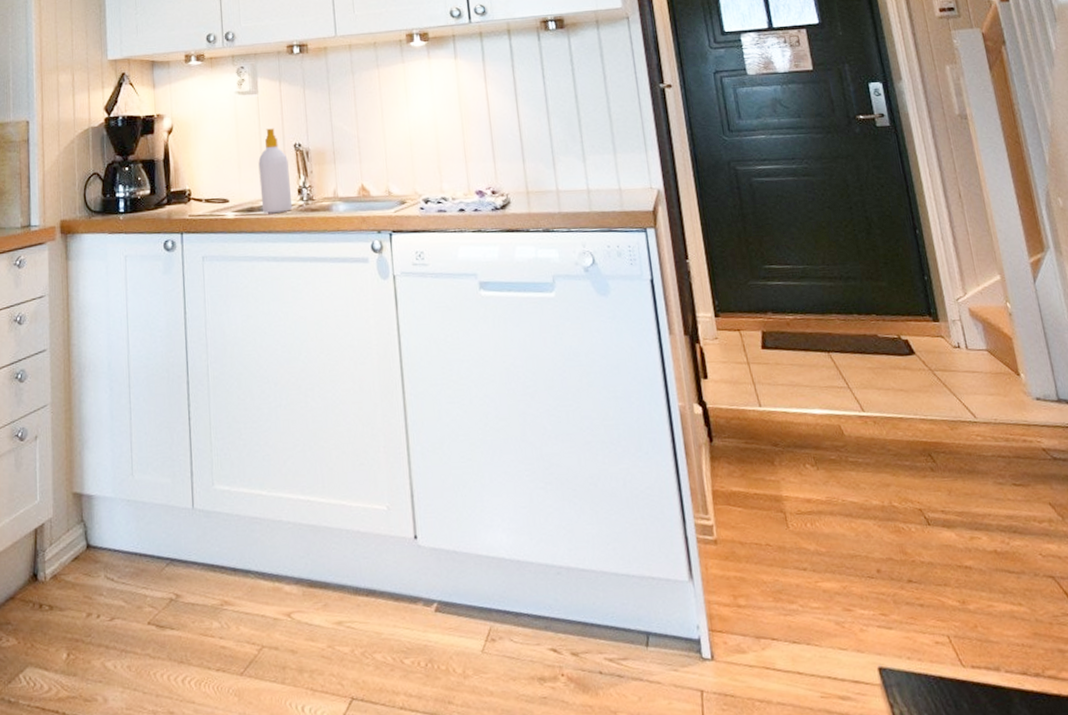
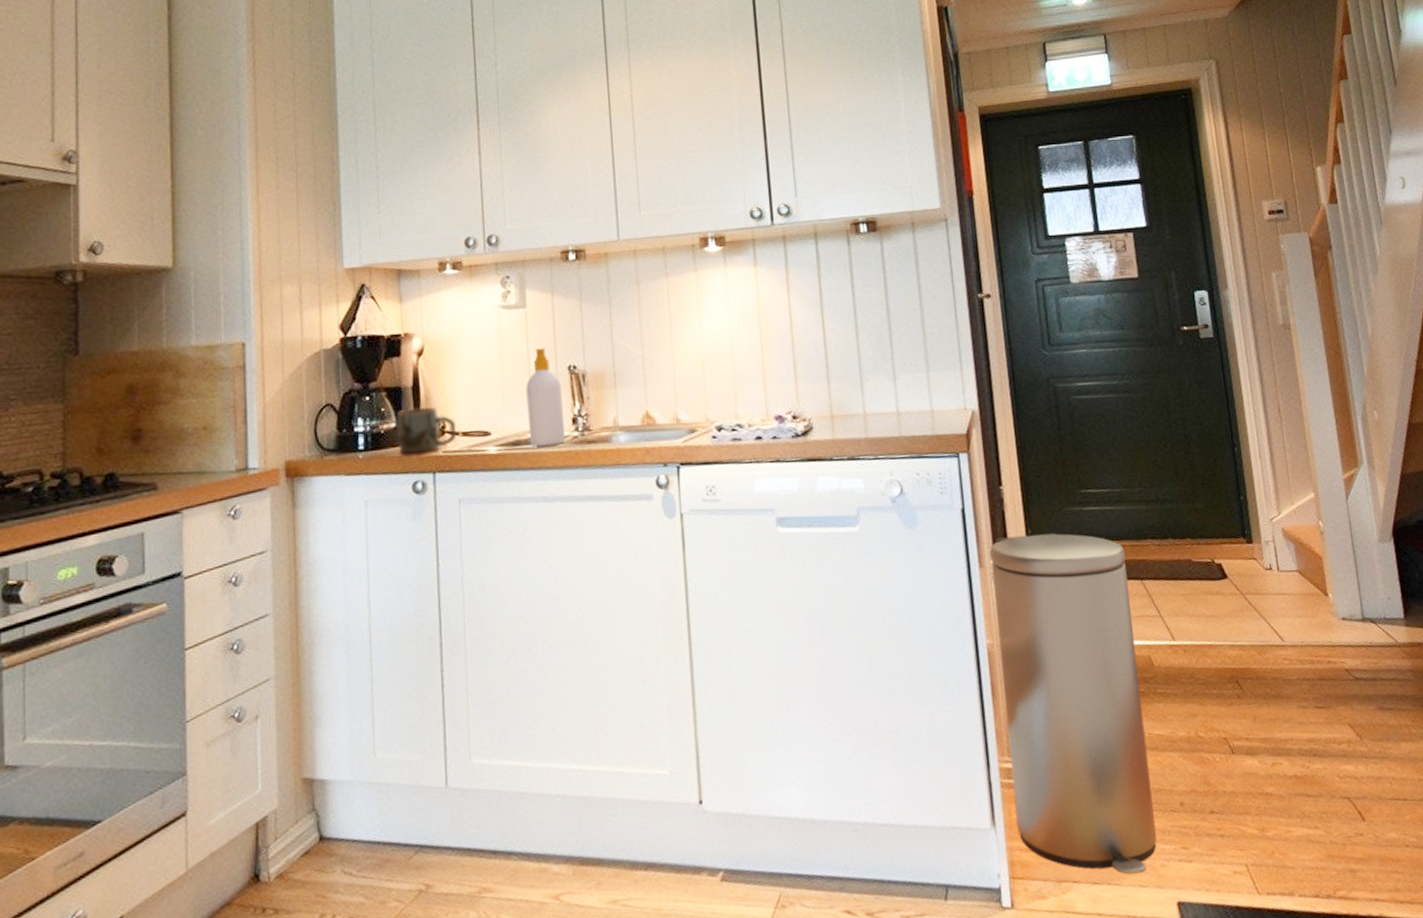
mug: none [150,177,200,219] -> present [396,407,456,457]
pedal bin: none [678,304,854,637] -> present [989,533,1157,875]

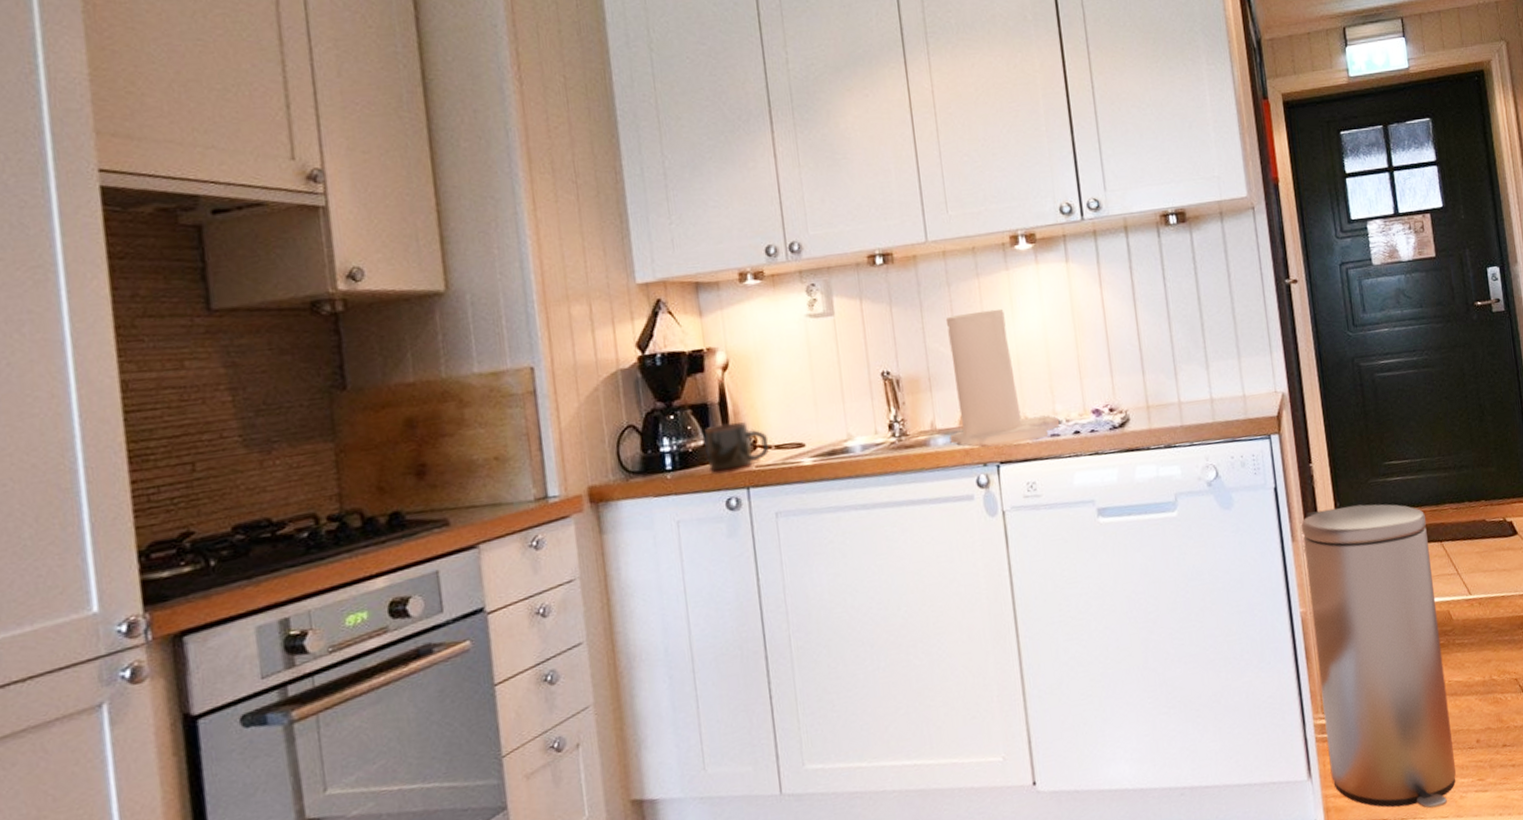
soap bottle: present [526,348,566,447] -> none [838,355,883,455]
paper towel: none [631,309,742,448] -> present [945,308,1060,448]

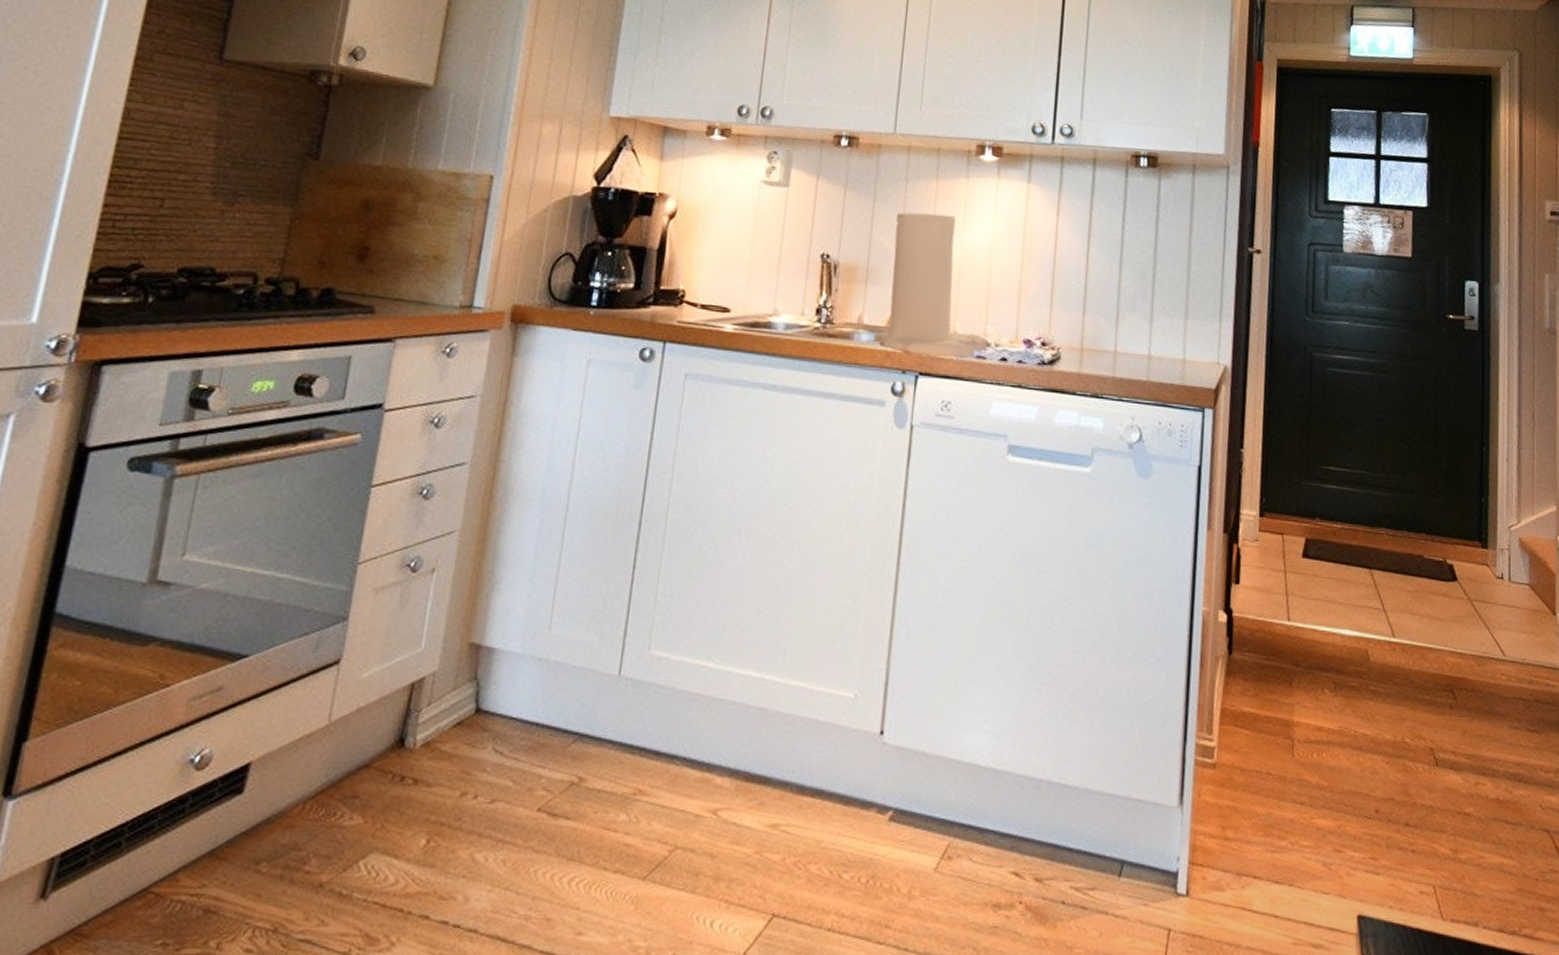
mug: present [703,422,769,475] -> none [631,270,696,323]
pedal bin: present [1301,504,1456,809] -> none [1205,502,1358,878]

